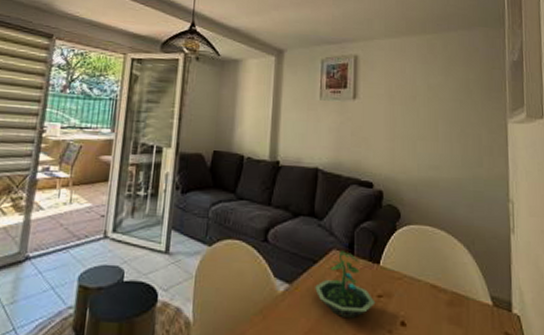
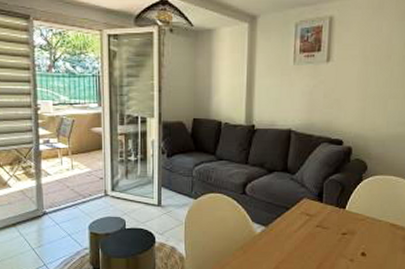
terrarium: present [315,251,376,319] -> none [288,199,340,252]

